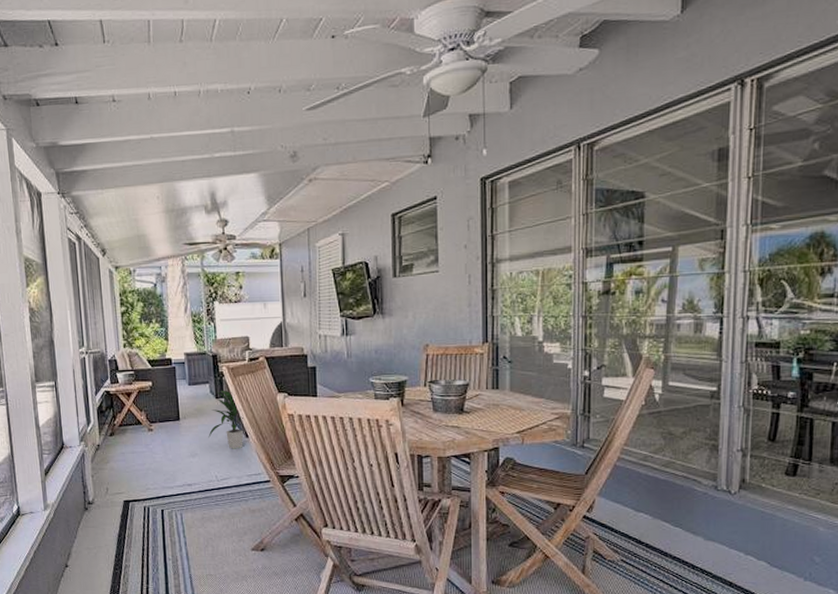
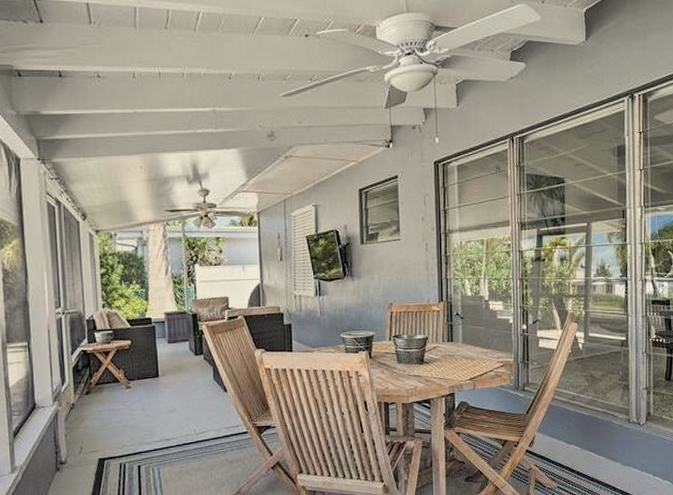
indoor plant: present [208,390,244,449] -> none [187,347,223,403]

